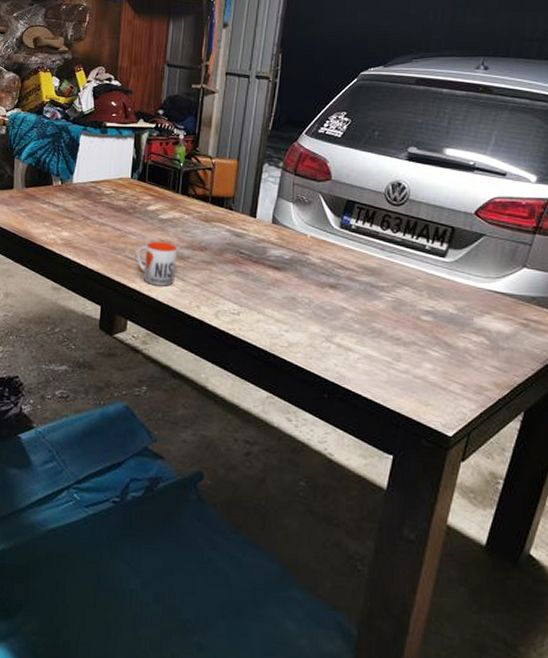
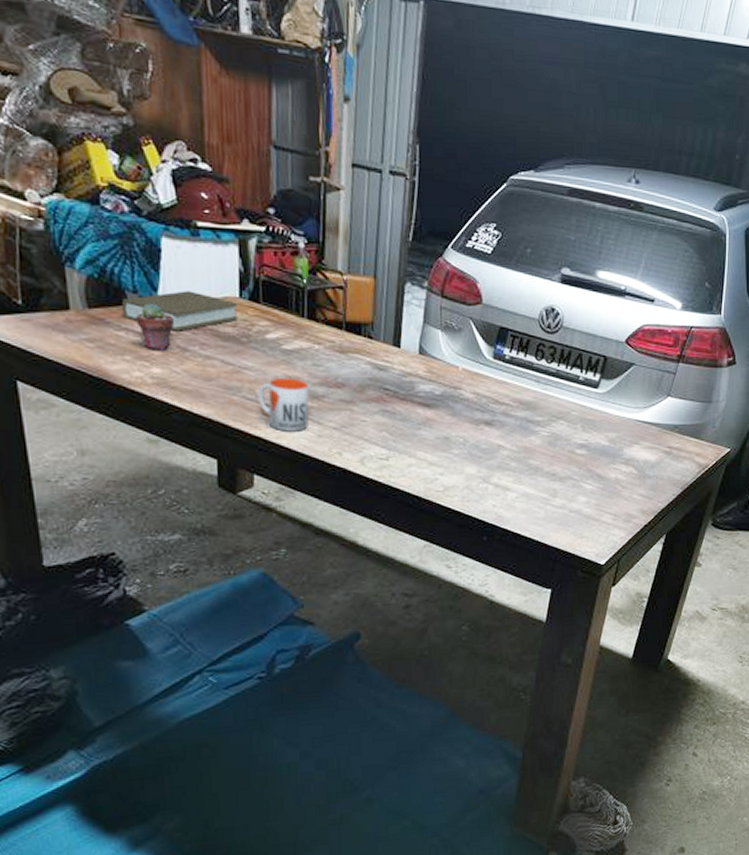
book: none [47,174,129,204] -> present [121,291,238,331]
potted succulent: none [56,183,82,219] -> present [136,303,174,351]

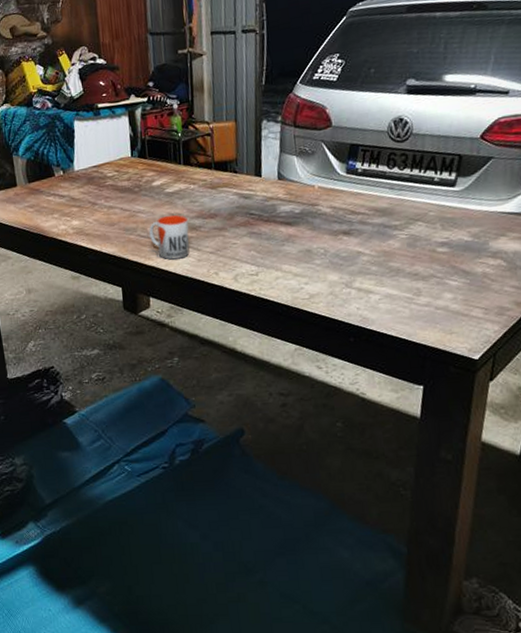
book: present [121,291,238,331] -> none [50,157,131,191]
potted succulent: present [136,303,174,351] -> none [60,172,86,208]

